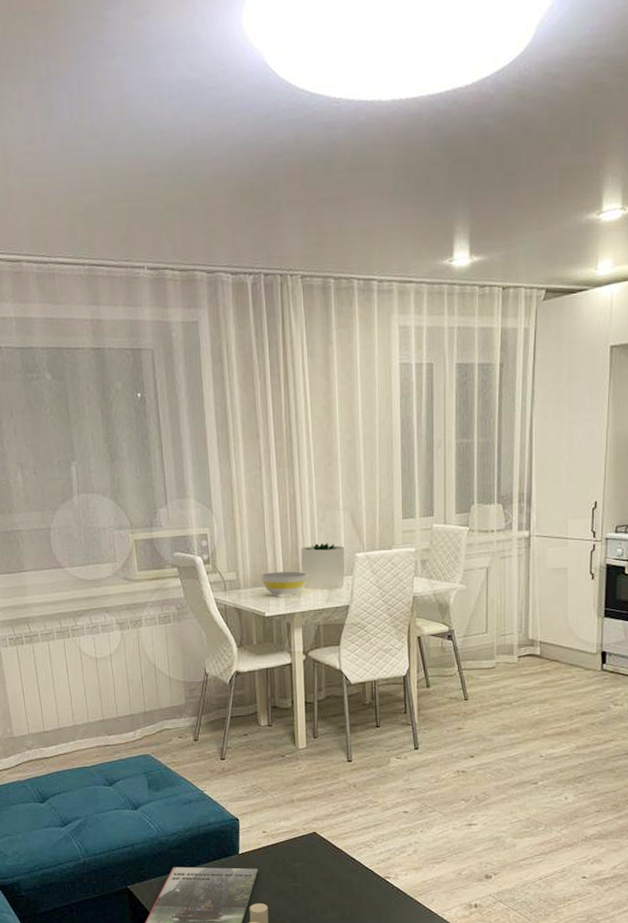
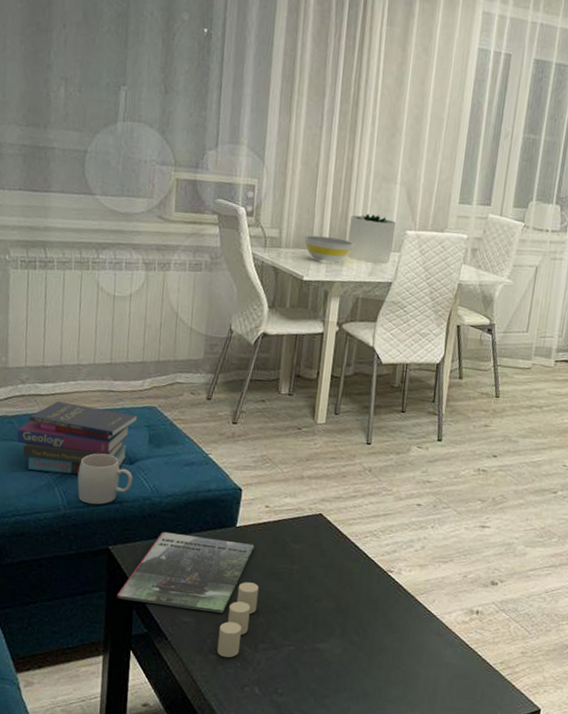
books: none [31,761,134,826] -> present [17,401,137,475]
mug: none [89,803,140,851] -> present [77,453,133,505]

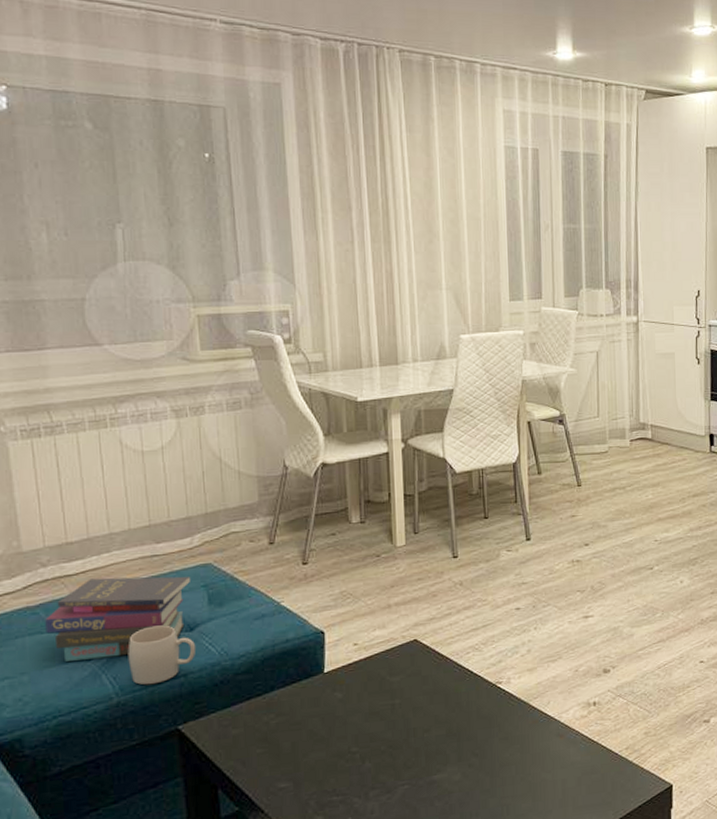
magazine: present [116,531,255,614] -> none [195,687,348,782]
candle: present [216,582,259,658] -> none [321,728,361,816]
bowl: present [305,235,353,263] -> none [353,353,406,380]
planter: present [348,214,396,264] -> none [399,323,449,373]

